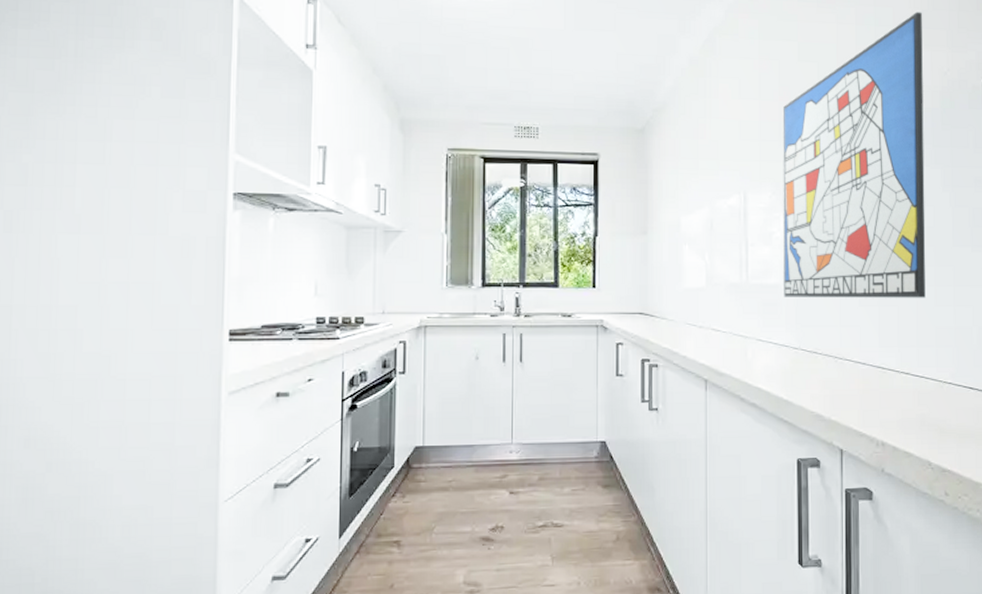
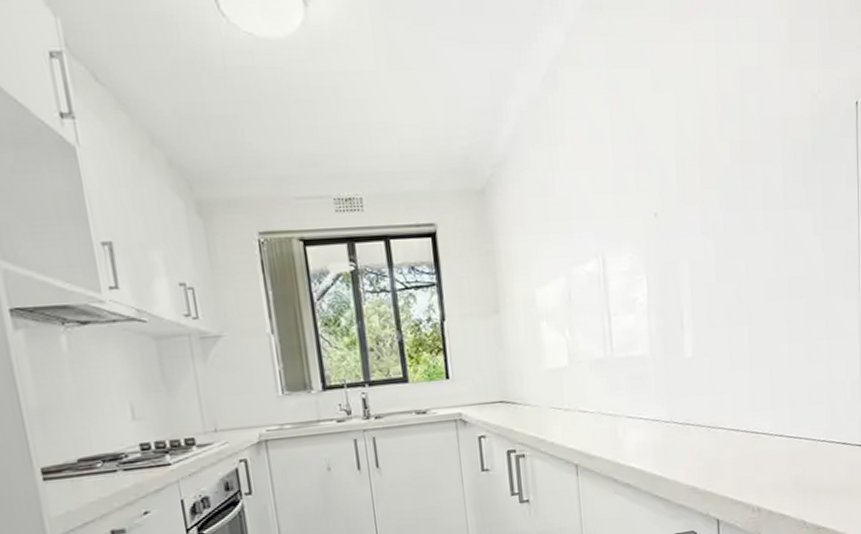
wall art: present [782,11,925,298] -> none [639,21,798,369]

